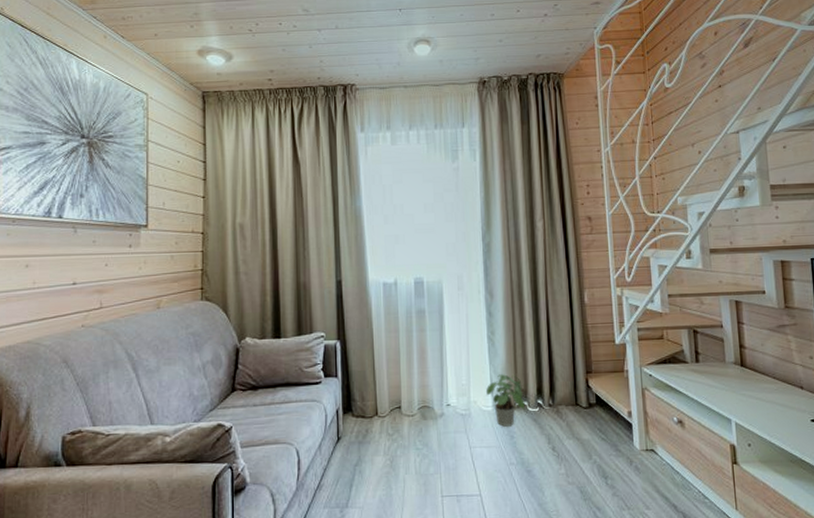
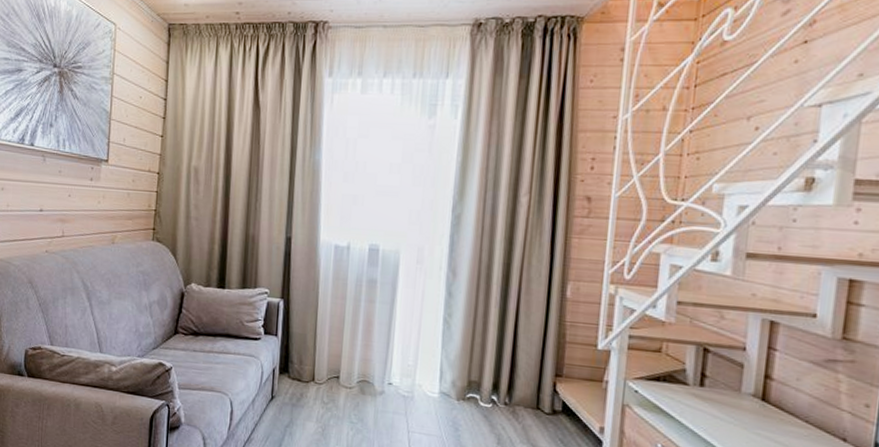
potted plant: present [485,374,525,427] -> none [433,361,477,418]

